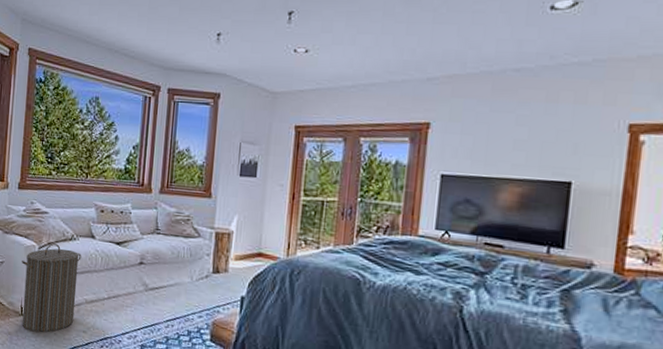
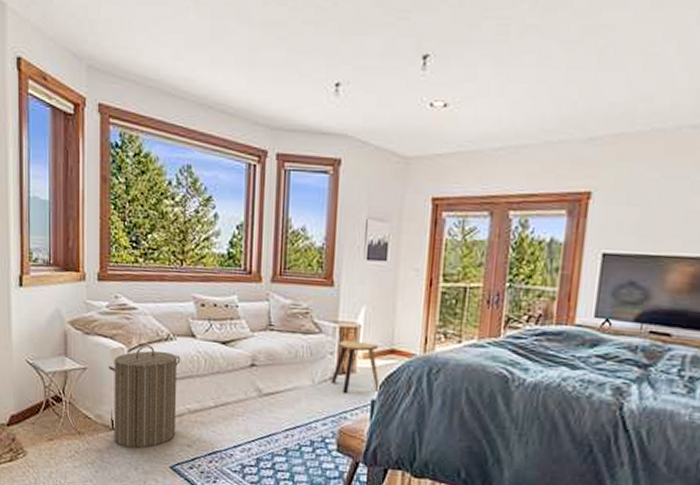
stool: none [206,243,249,291] -> present [330,339,380,395]

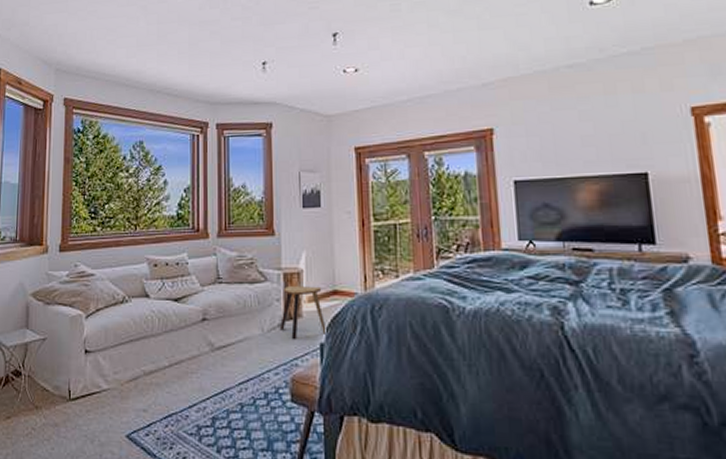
laundry hamper: present [108,345,181,448] -> none [67,309,136,419]

